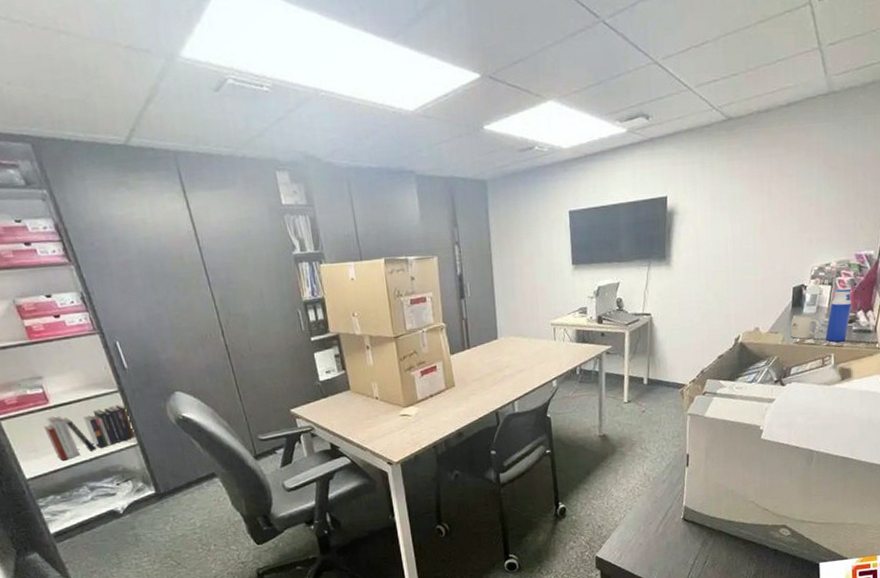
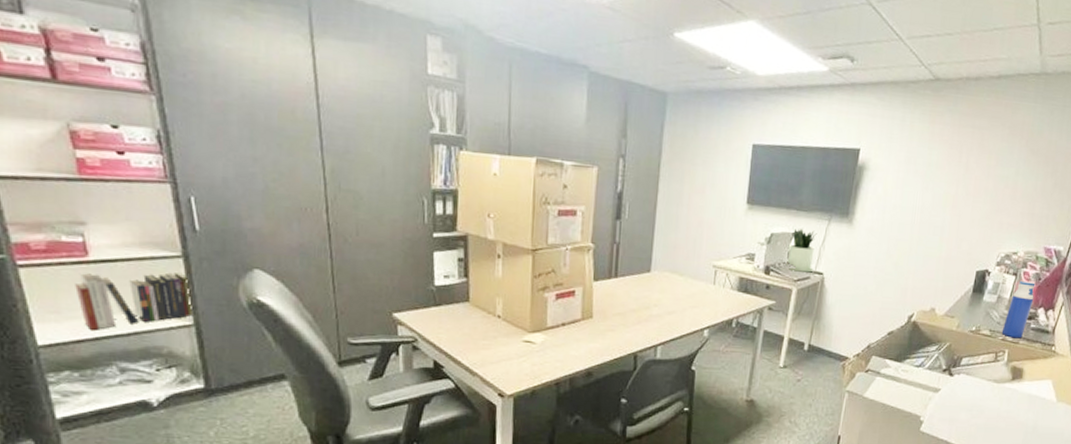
planter: none [616,277,642,317] -> present [787,229,816,273]
mug: present [790,314,821,339] -> none [966,300,1000,330]

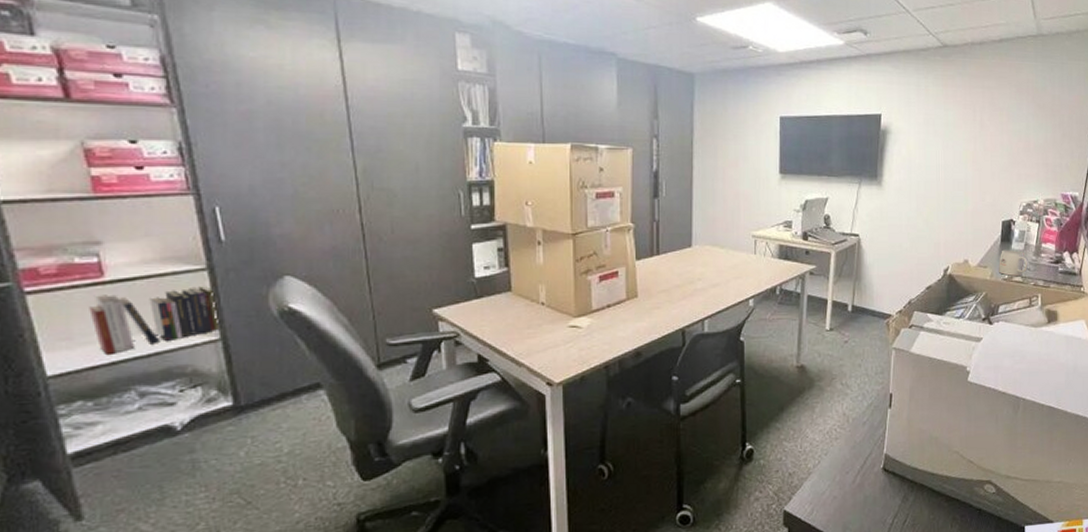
planter: present [787,229,816,273] -> none [823,194,850,235]
mug: none [966,300,1000,330] -> present [999,249,1029,277]
water bottle: present [1001,280,1036,339] -> none [1032,227,1058,283]

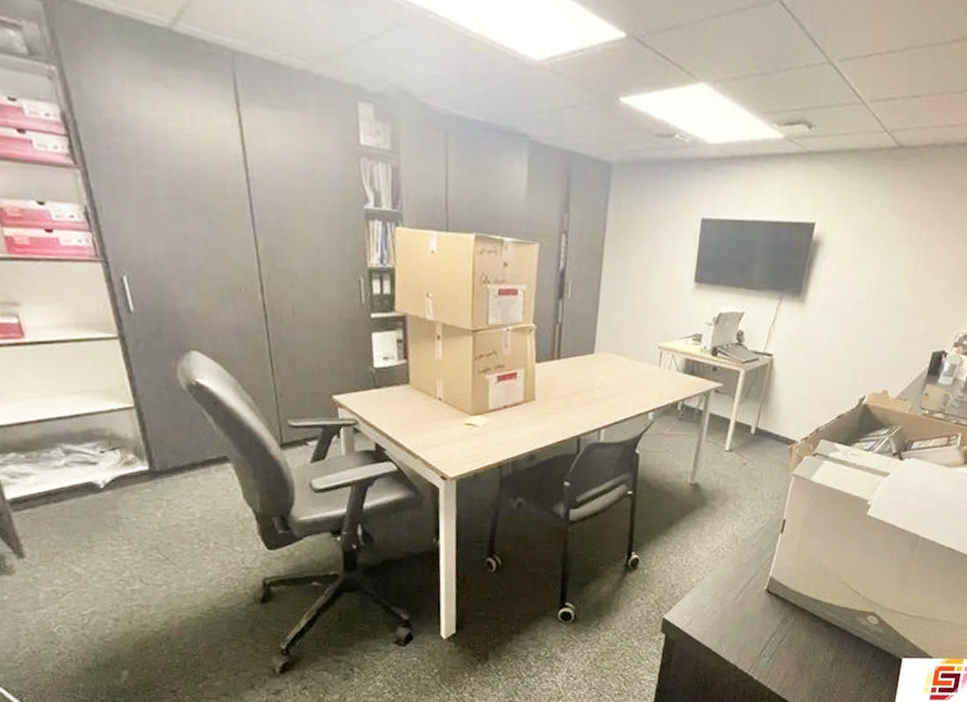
books: present [89,294,159,356] -> none [14,355,79,414]
books: present [149,286,220,341] -> none [67,354,134,405]

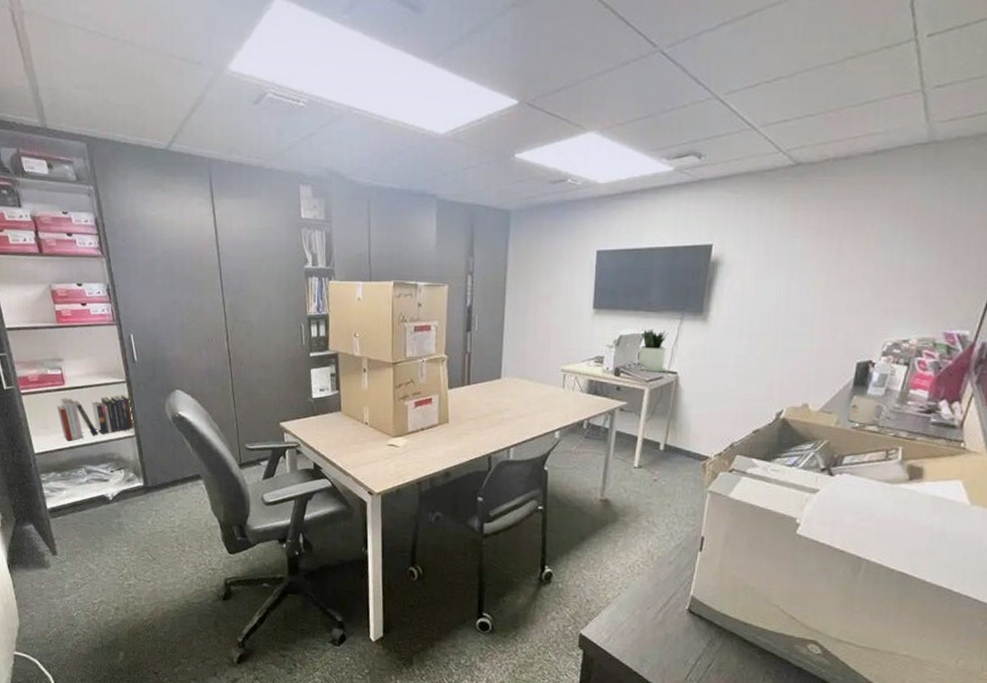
books: none [14,355,79,414] -> present [57,398,97,442]
books: none [67,354,134,405] -> present [92,395,135,434]
planter: none [735,308,766,354] -> present [637,330,667,372]

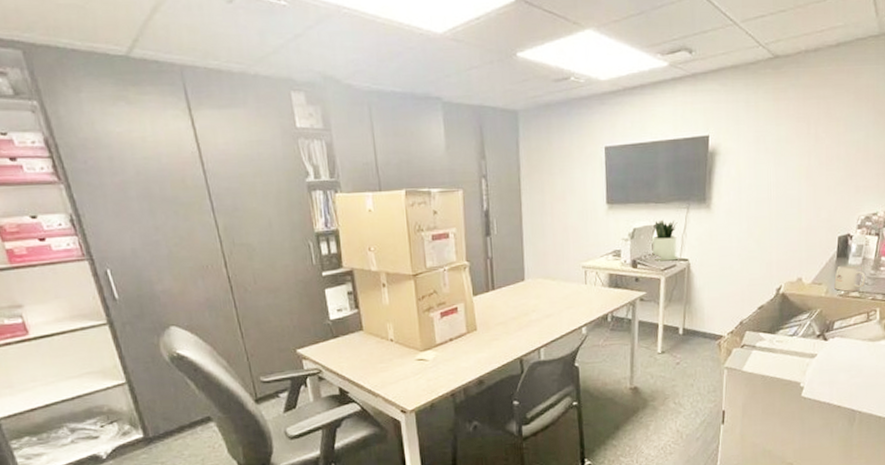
books: present [57,398,97,442] -> none [22,349,79,400]
books: present [92,395,135,434] -> none [66,338,125,386]

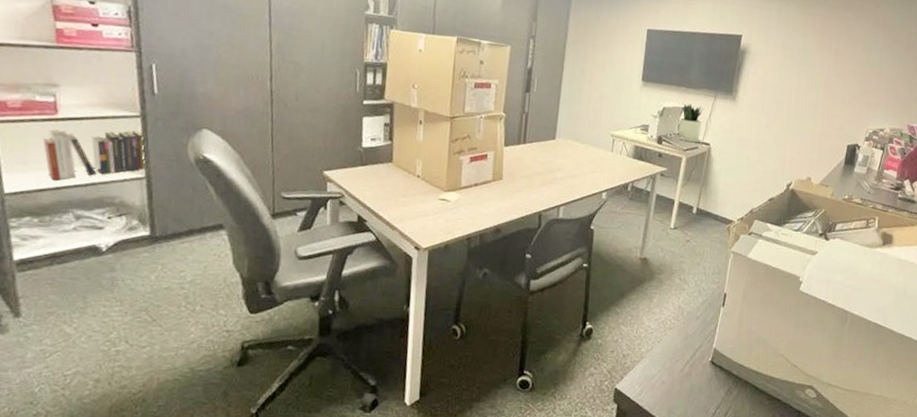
books: none [22,349,79,400] -> present [43,129,96,181]
books: none [66,338,125,386] -> present [91,130,146,175]
mug: present [834,265,867,292] -> none [839,171,870,199]

